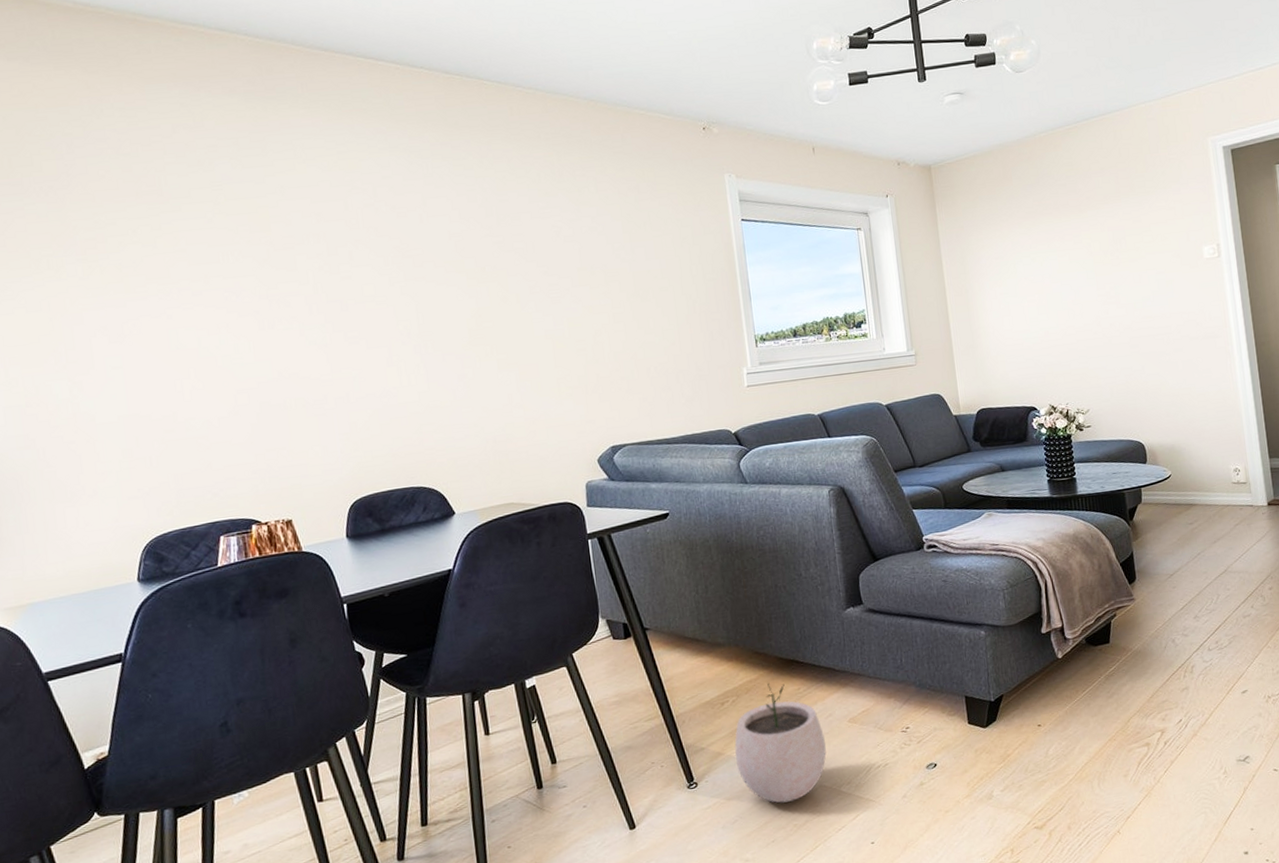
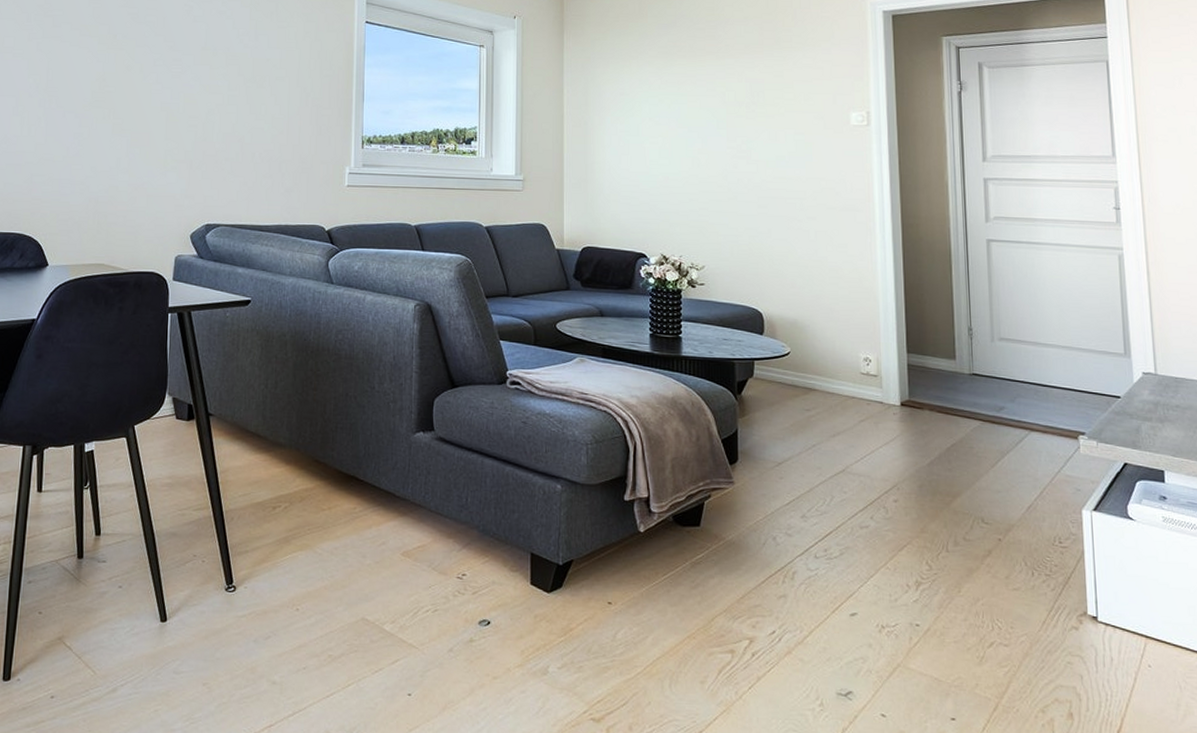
plant pot: present [734,682,827,803] -> none [279,495,374,629]

